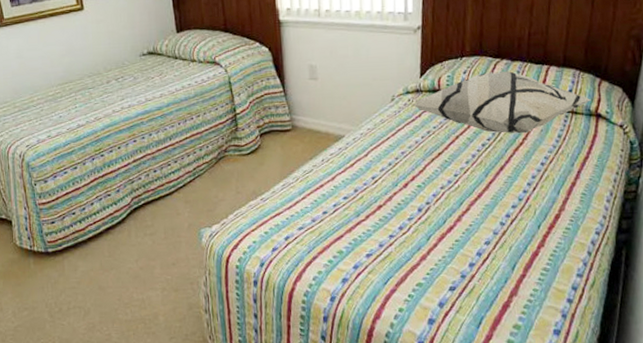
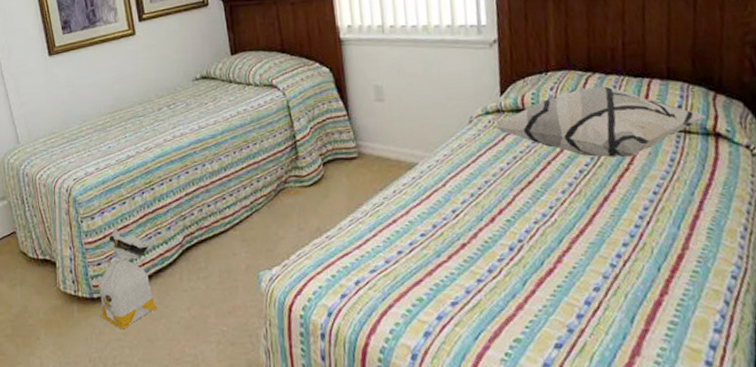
bag: none [52,188,108,279] -> present [97,225,157,330]

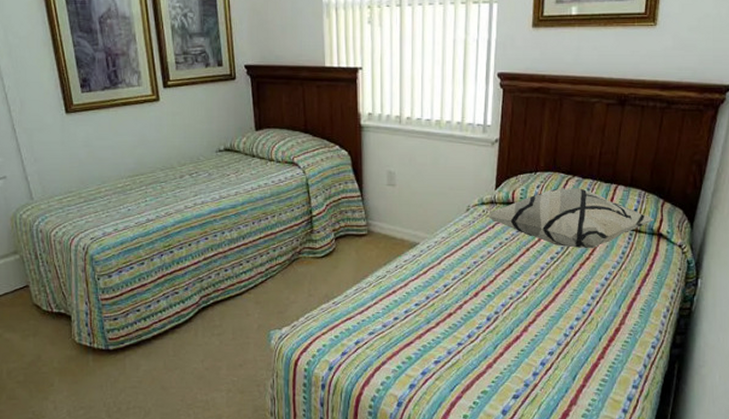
bag: present [97,225,157,330] -> none [113,284,172,378]

